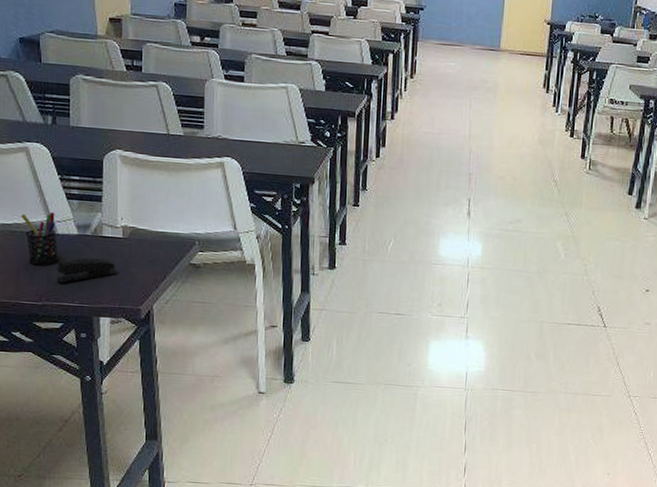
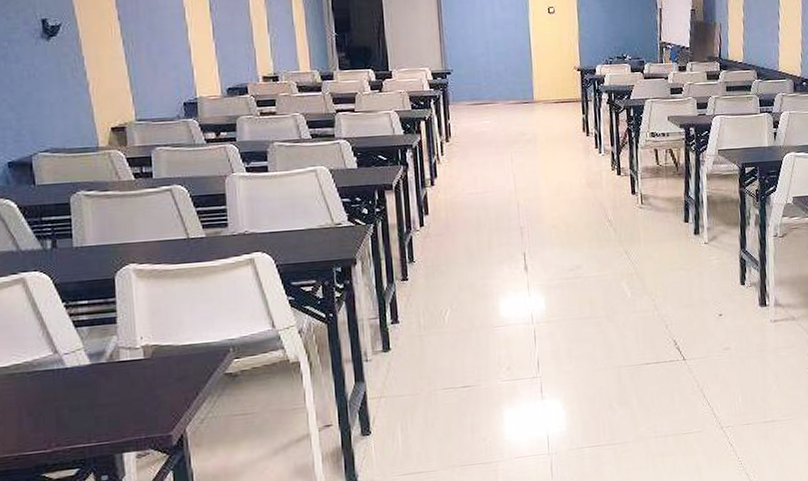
pen holder: present [21,212,59,266] -> none [21,345,69,408]
stapler: present [56,257,118,283] -> none [66,384,141,423]

